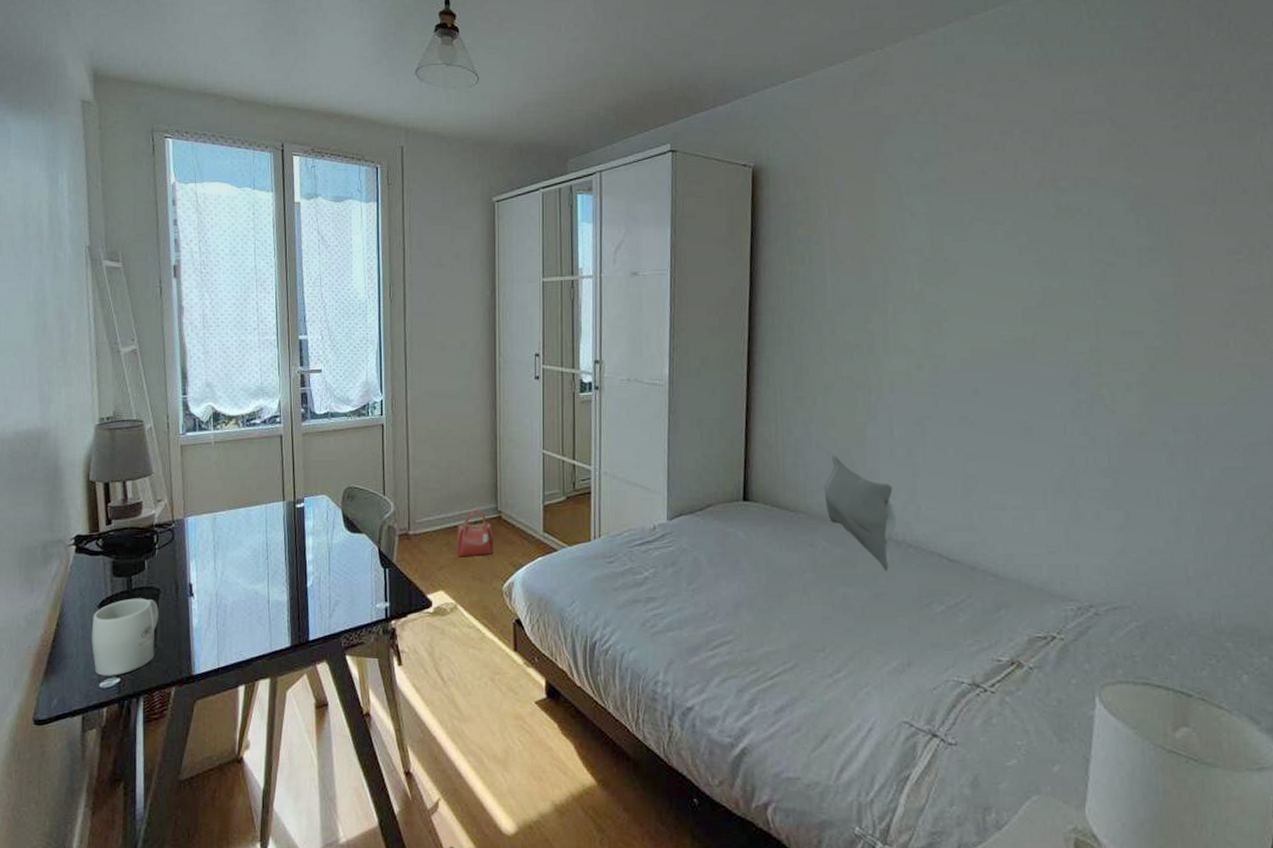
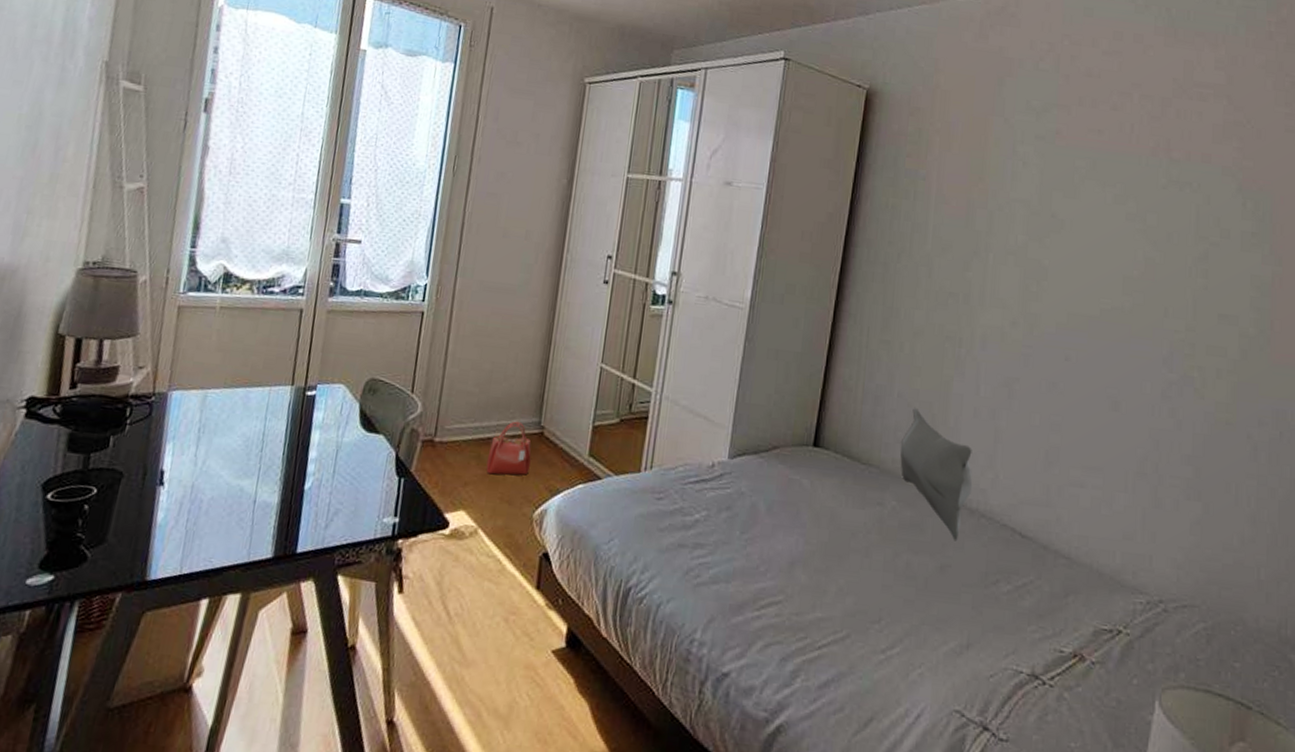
mug: present [91,598,159,676] -> none [23,480,118,572]

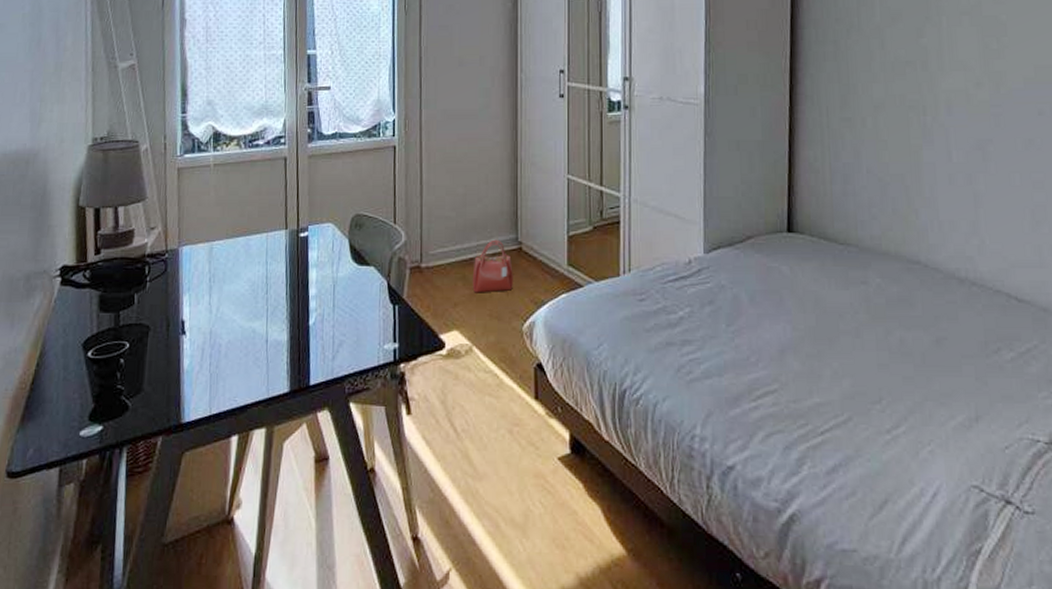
cushion: present [900,407,973,540] -> none [876,181,959,311]

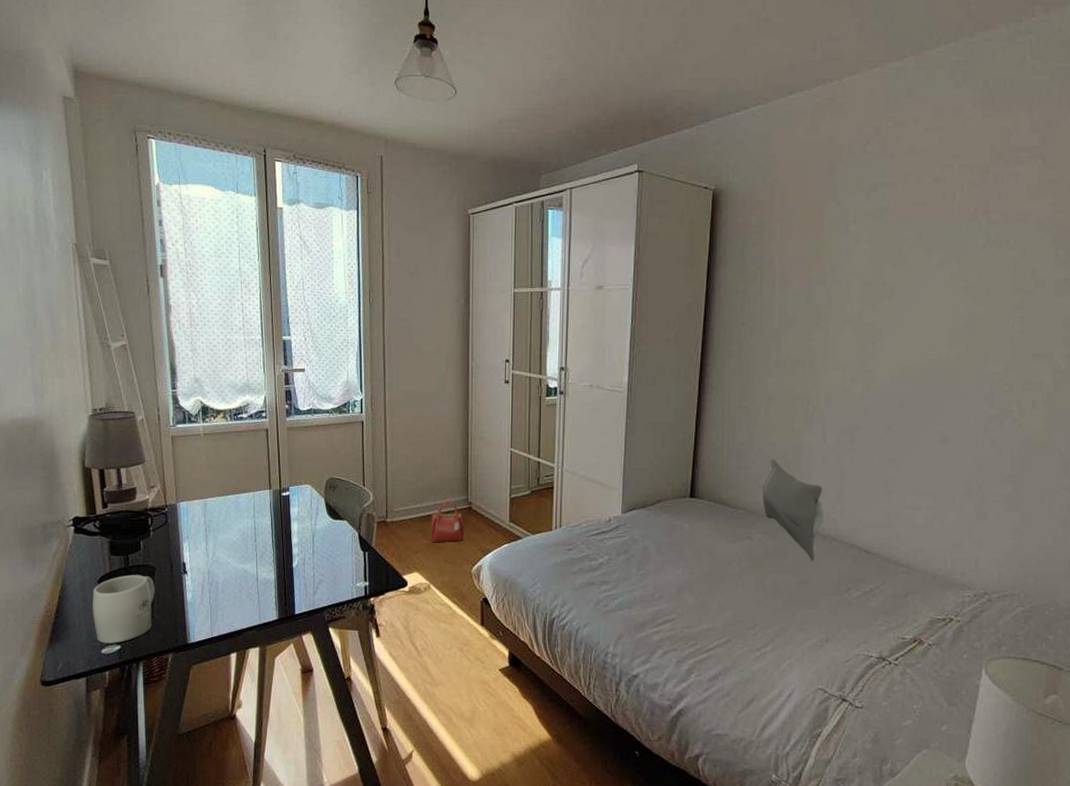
mug: none [73,336,147,423] -> present [92,575,155,644]
cushion: none [876,181,959,311] -> present [762,458,825,560]

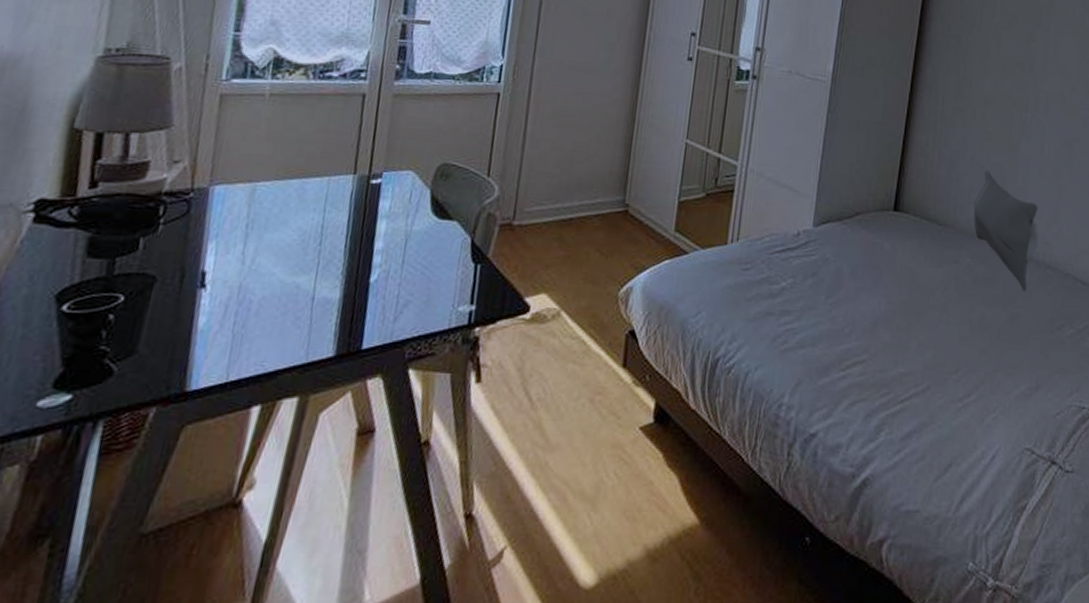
mug: present [92,575,155,644] -> none [32,287,150,392]
handbag: present [430,500,464,543] -> none [568,200,616,256]

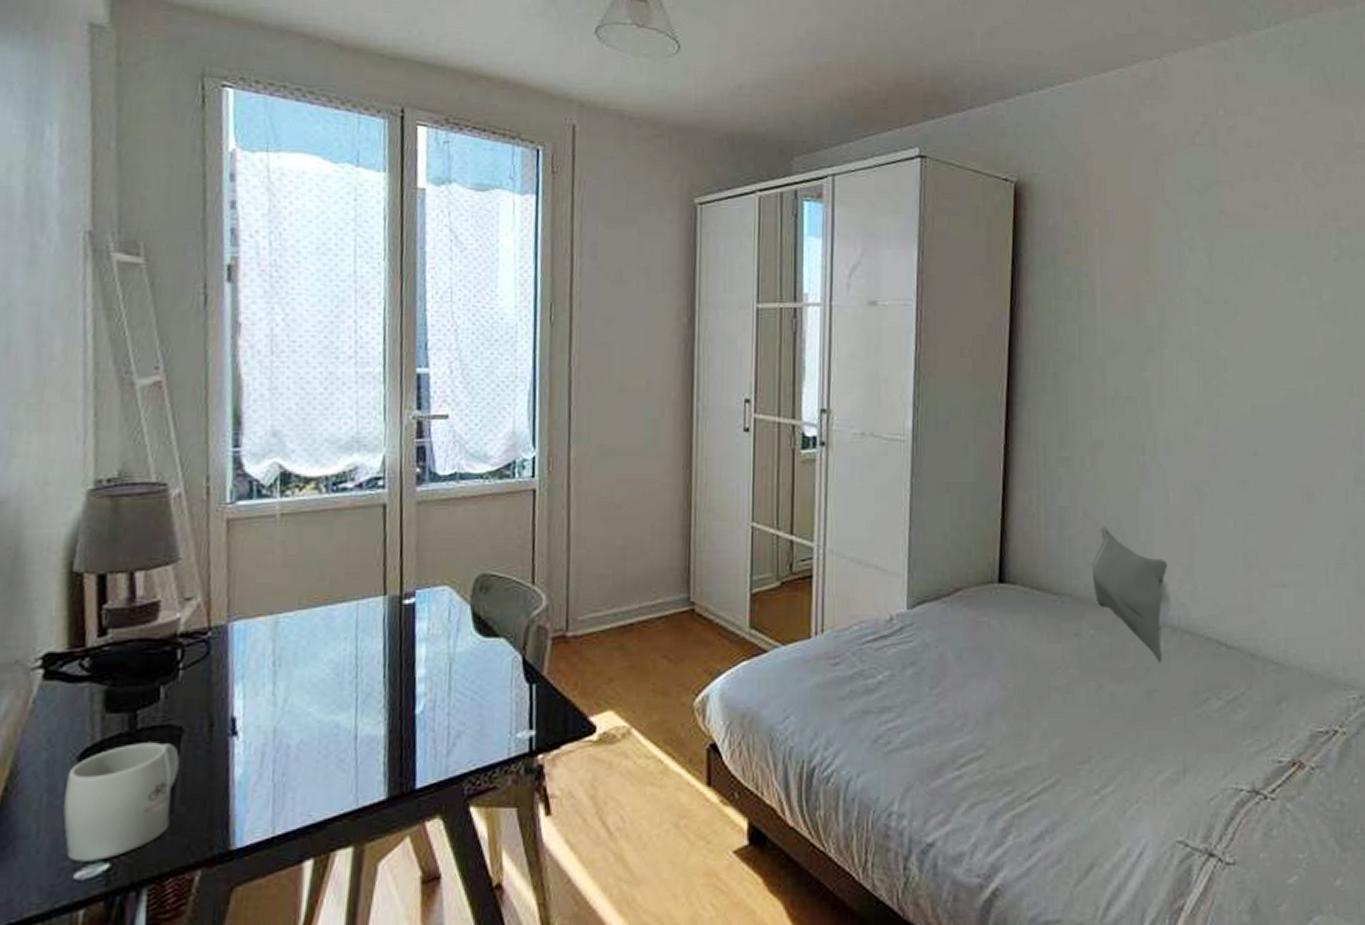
mug: none [32,287,150,392] -> present [62,742,180,862]

